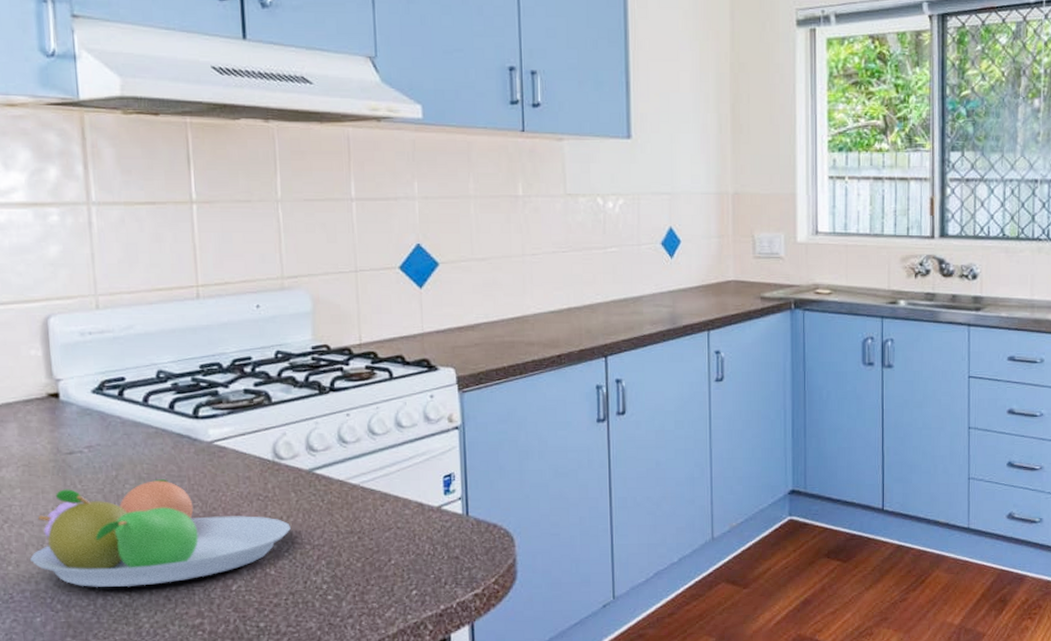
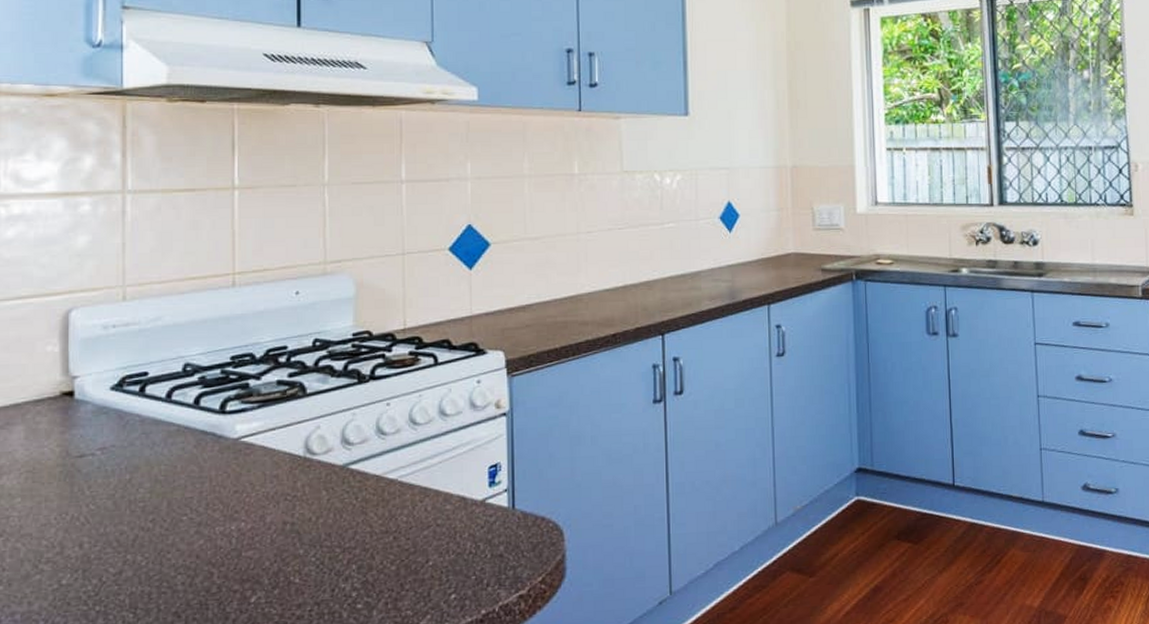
fruit bowl: present [30,479,291,588] -> none [25,481,320,606]

